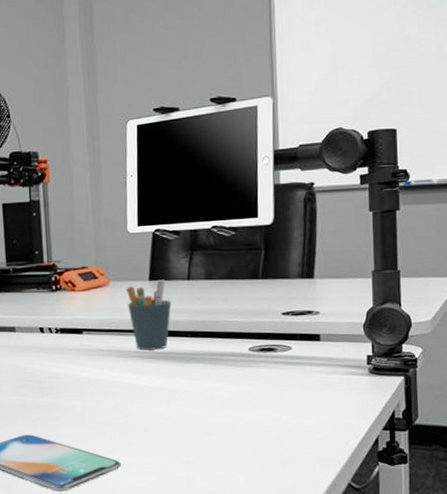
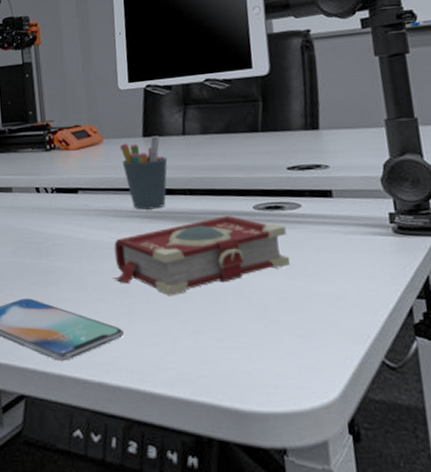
book: none [112,357,277,431] -> present [112,216,290,296]

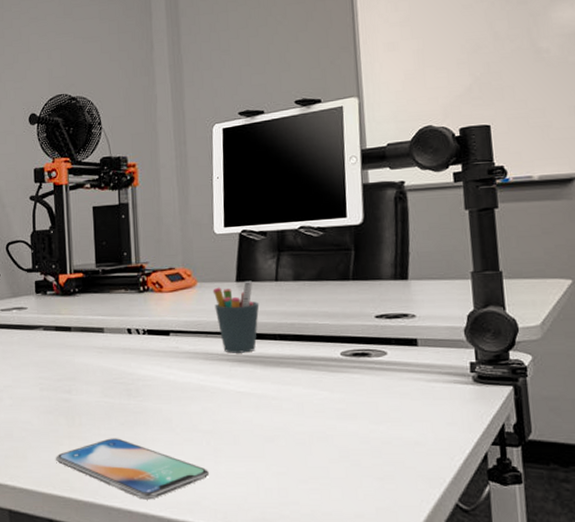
book: present [112,216,290,296] -> none [200,361,373,439]

